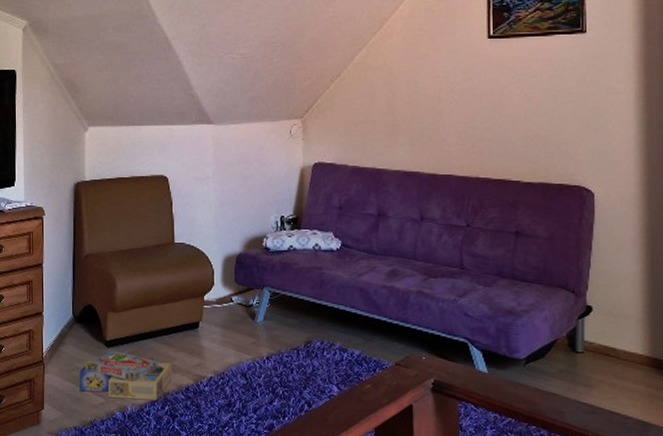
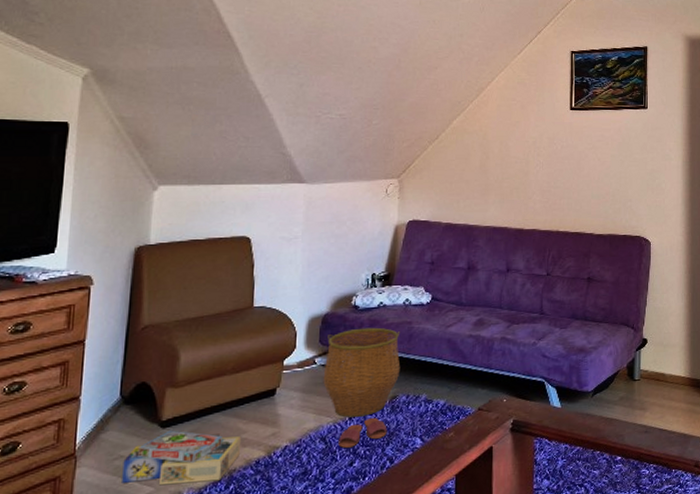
basket: none [240,270,314,358] -> present [323,327,401,418]
slippers: none [258,359,304,386] -> present [338,417,388,448]

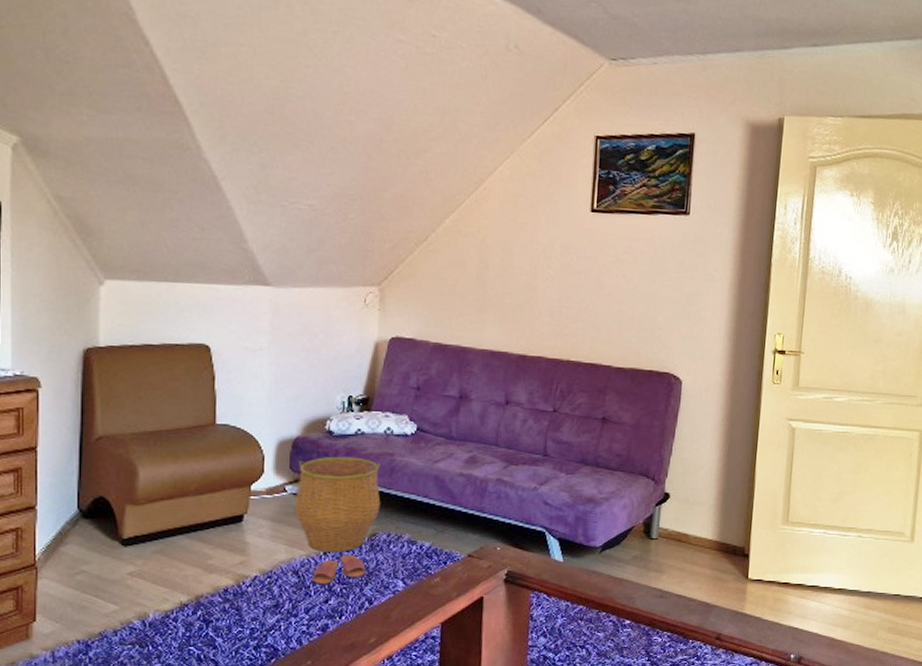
board game: present [122,430,242,486] -> none [85,549,208,605]

